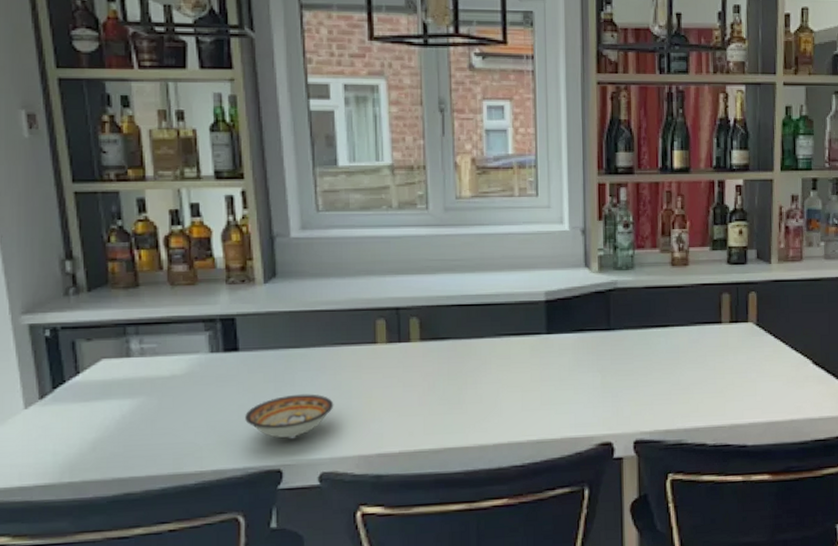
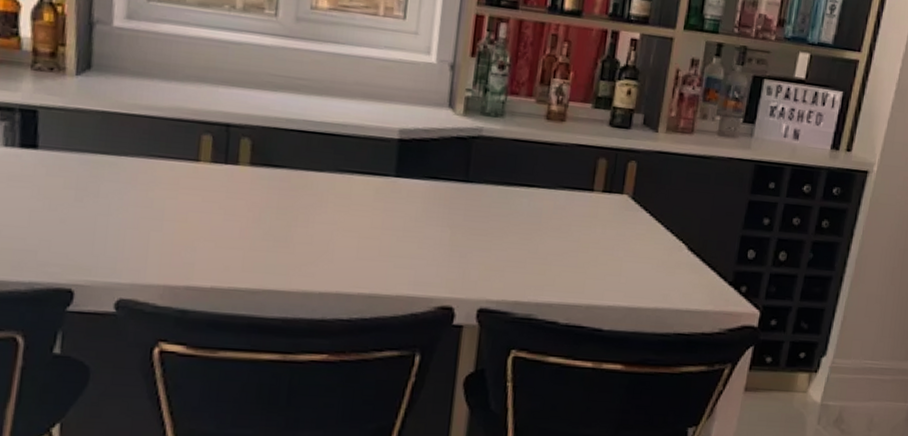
bowl: present [245,394,334,438] -> none [37,206,142,256]

